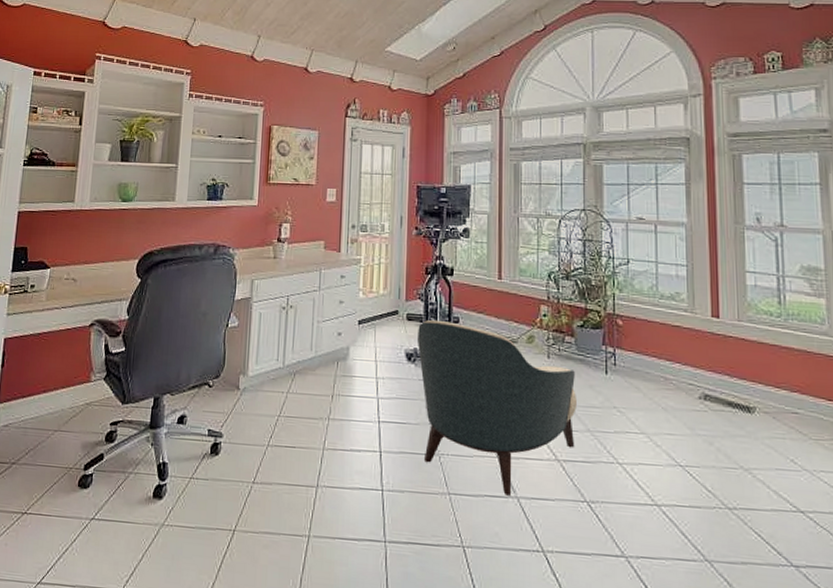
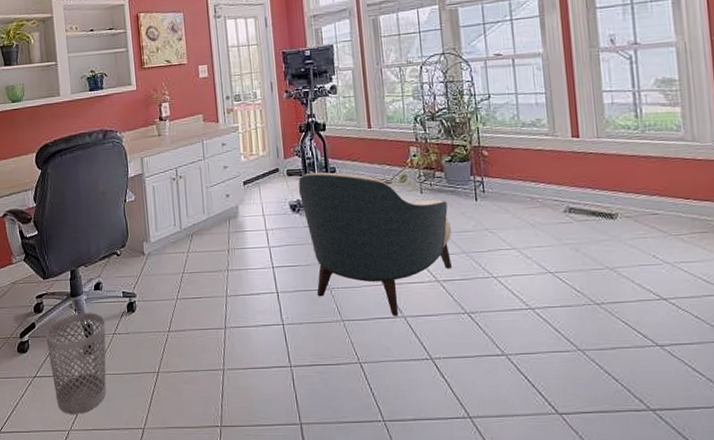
wastebasket: none [112,448,184,571] -> present [45,313,107,414]

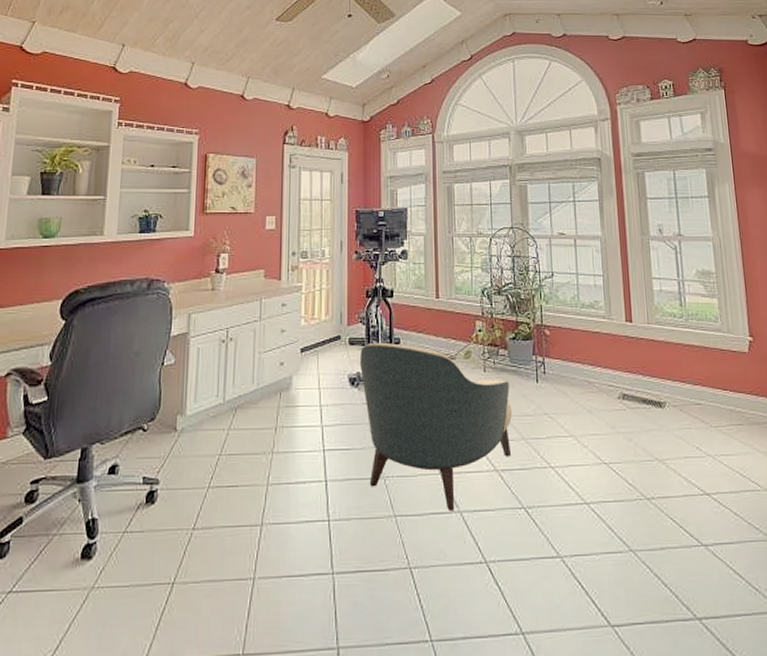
wastebasket: present [45,313,107,414] -> none [33,504,116,644]

